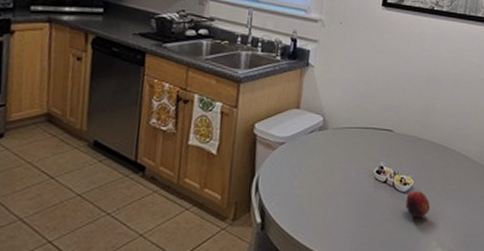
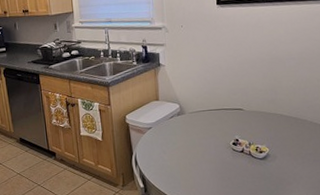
fruit: present [405,190,430,218] -> none [263,156,287,179]

